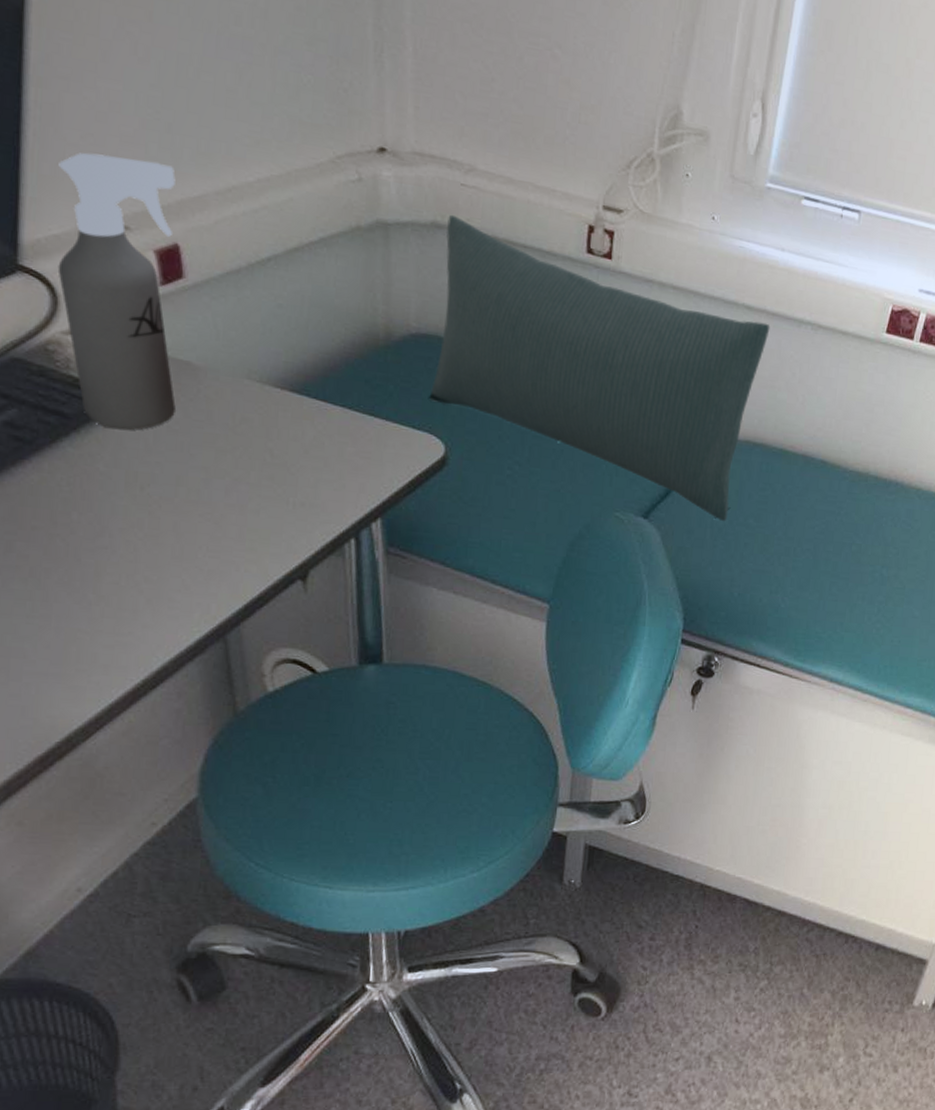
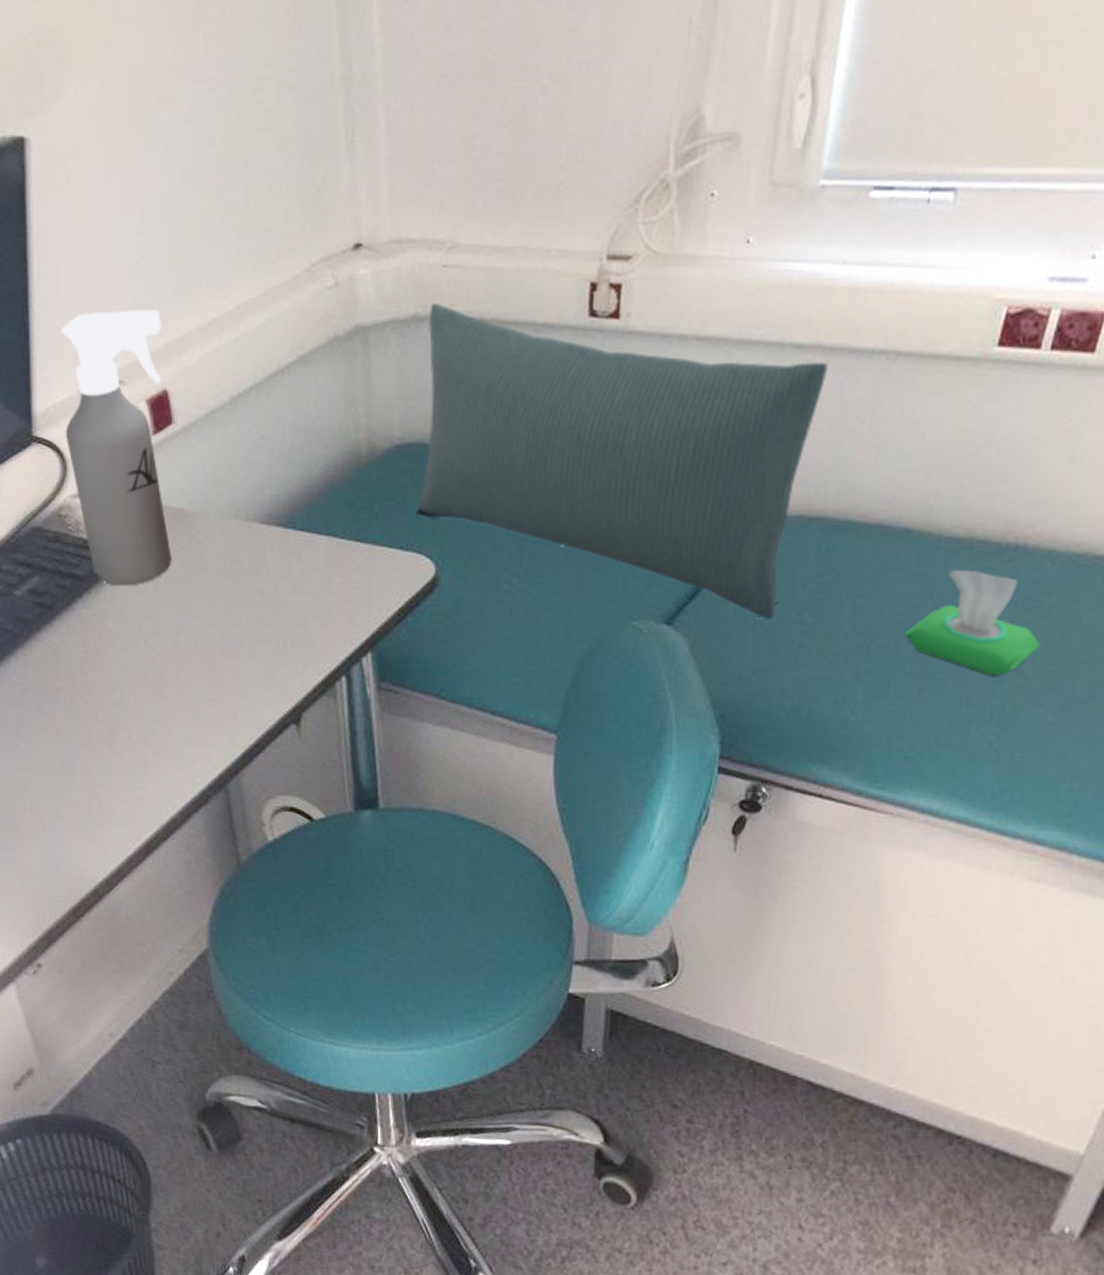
wet wipes pack: none [820,496,912,579] -> present [903,569,1041,677]

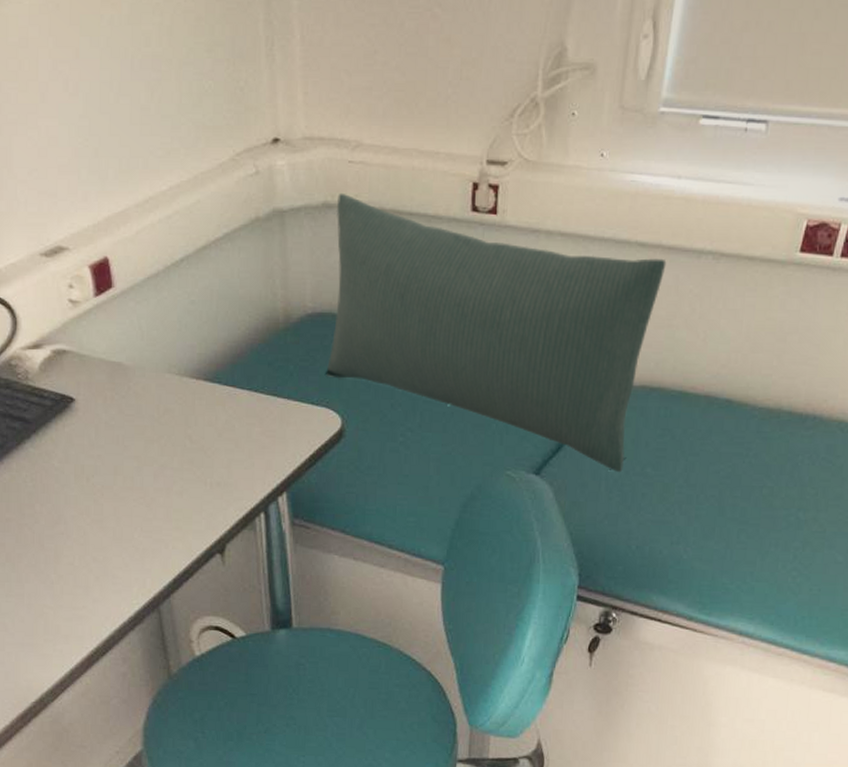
spray bottle: present [61,309,172,586] -> none [12,185,111,429]
wet wipes pack: present [903,569,1041,677] -> none [726,434,833,523]

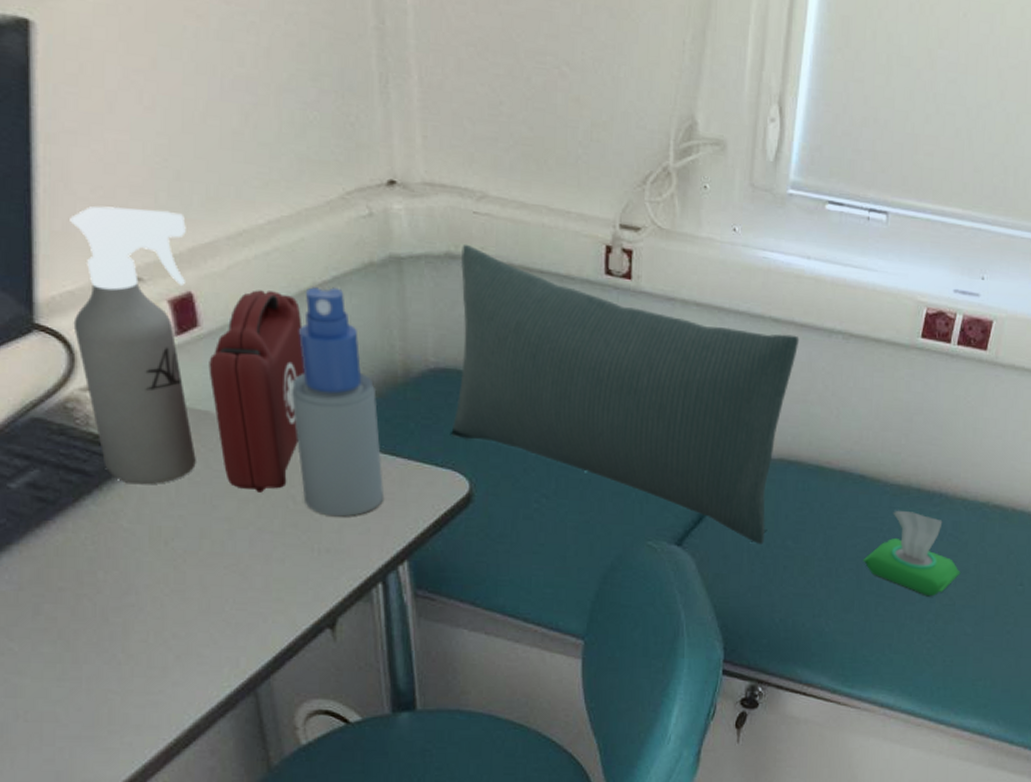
spray bottle: none [12,185,111,429] -> present [70,206,196,485]
first aid kit: none [121,251,200,433] -> present [209,290,305,493]
spray bottle: none [189,243,267,454] -> present [292,287,385,517]
wet wipes pack: none [726,434,833,523] -> present [863,510,961,597]

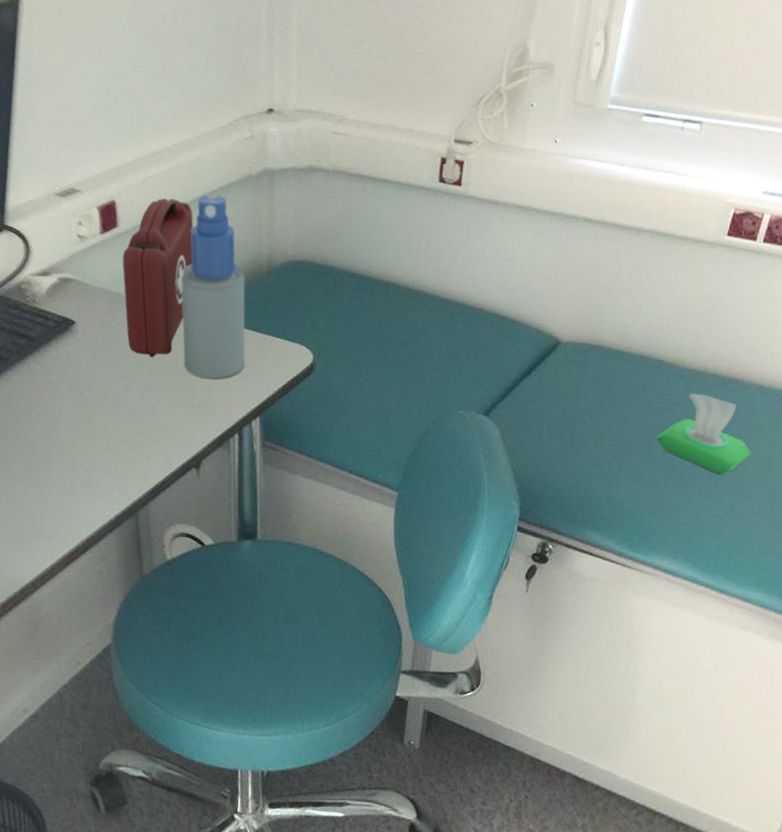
spray bottle: present [70,206,196,485] -> none [30,136,115,349]
pillow: present [451,244,800,545] -> none [301,158,609,419]

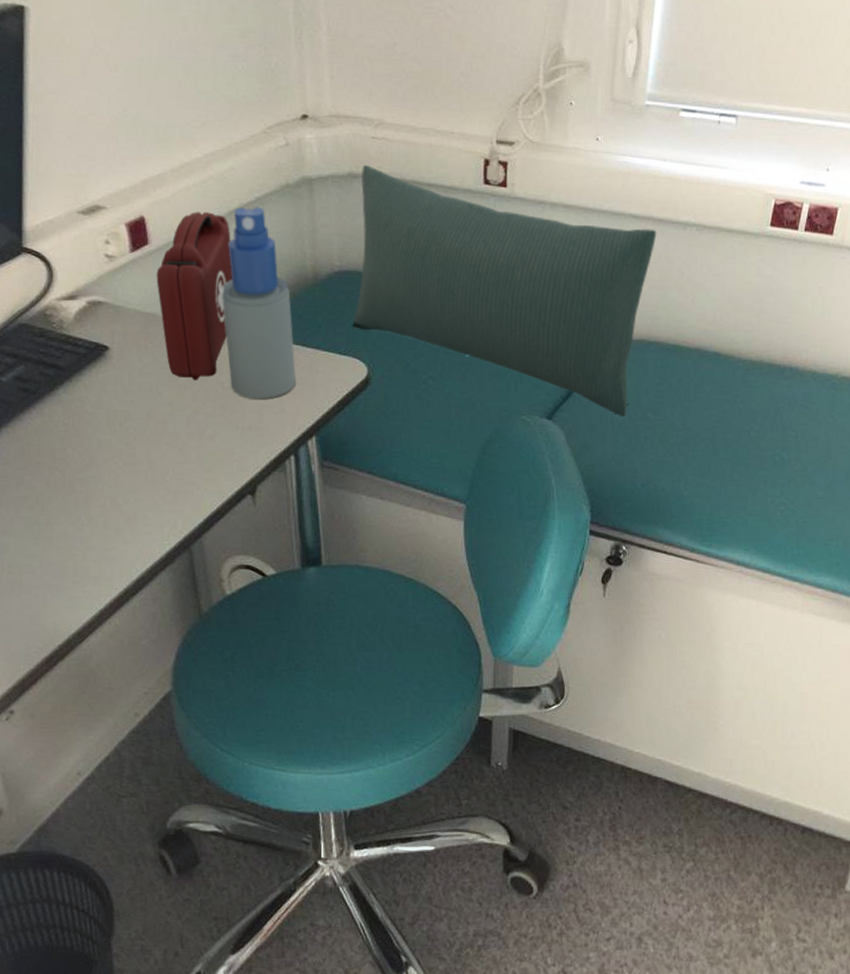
pillow: none [301,158,609,419] -> present [352,164,657,418]
wet wipes pack: present [655,393,752,474] -> none [718,383,811,463]

